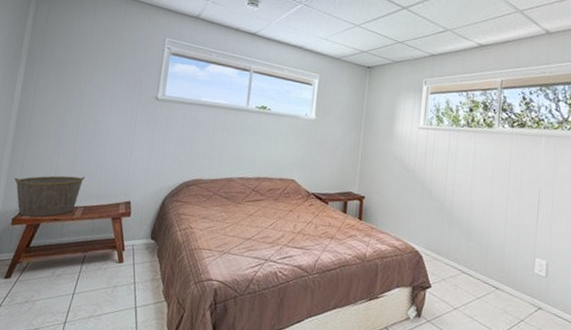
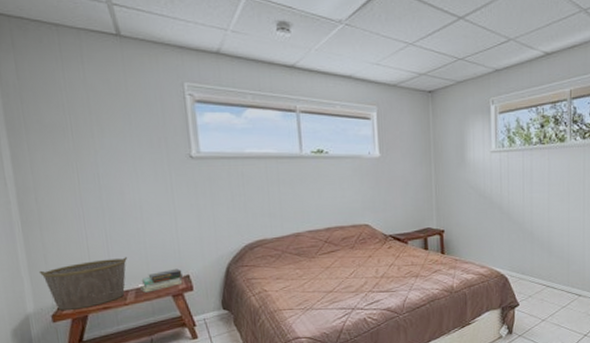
books: none [88,193,125,212] -> present [140,268,182,293]

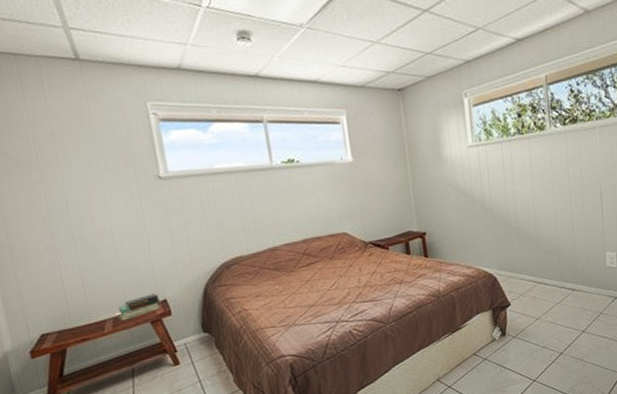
basket: present [38,257,127,311] -> none [14,286,102,346]

